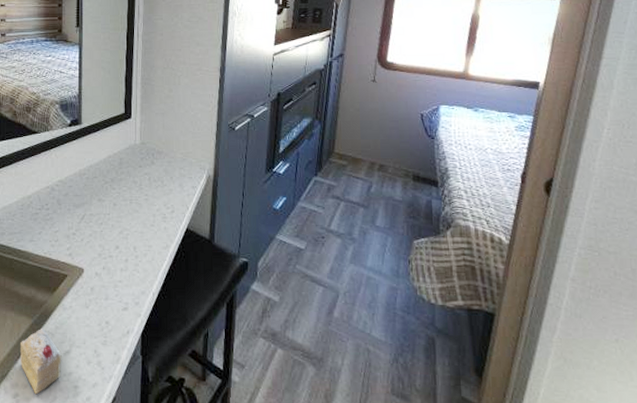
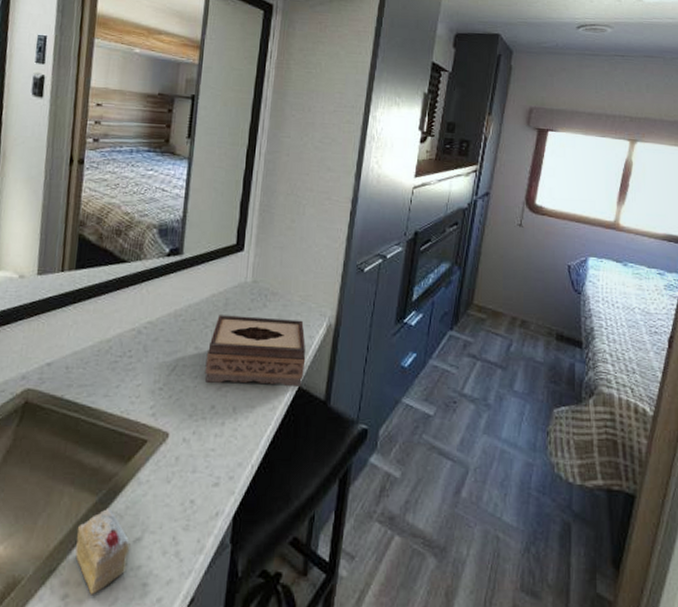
tissue box: none [108,172,191,228] -> present [205,315,306,386]

